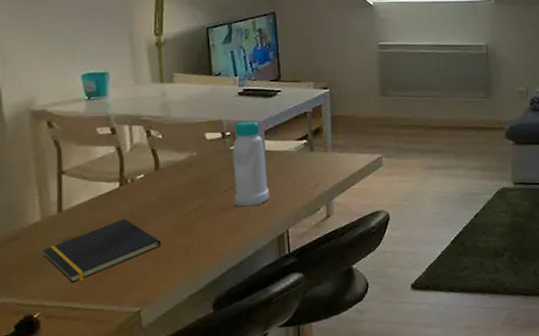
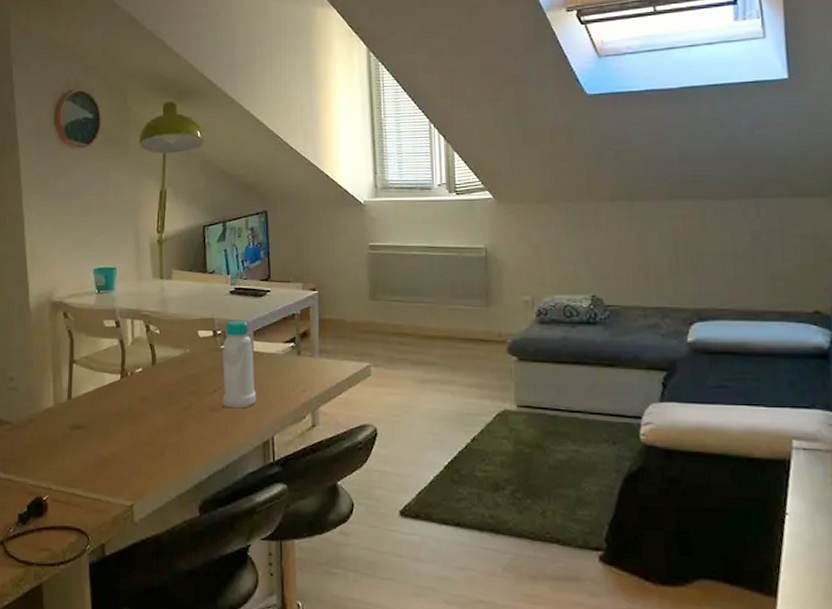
notepad: present [43,218,162,284] -> none [54,410,155,470]

